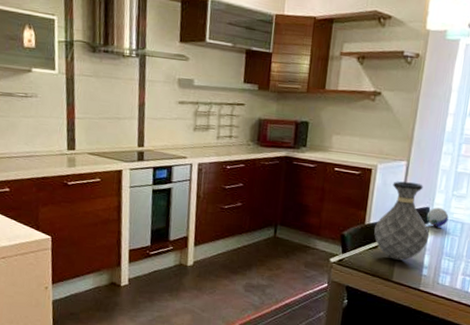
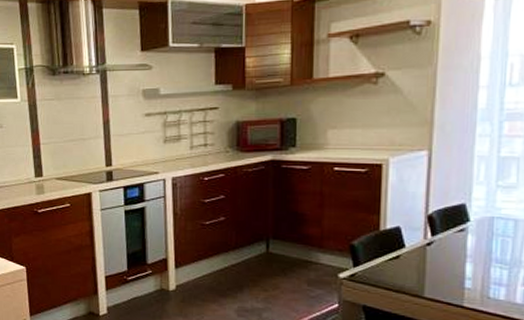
vase: present [373,181,430,261] -> none [392,176,470,272]
decorative orb: present [426,207,449,228] -> none [462,203,495,228]

